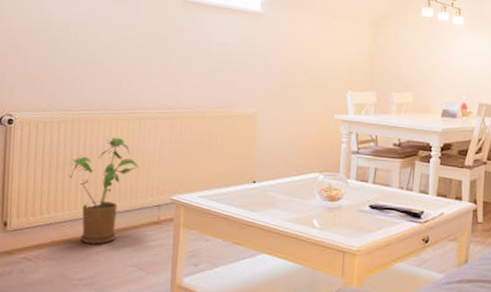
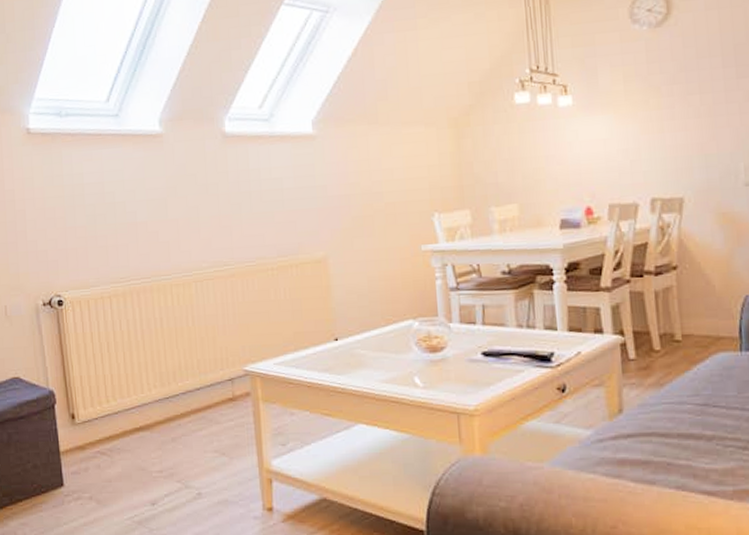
house plant: present [68,138,139,244] -> none [128,307,203,431]

